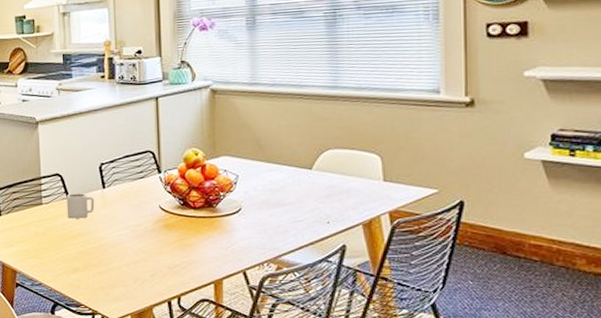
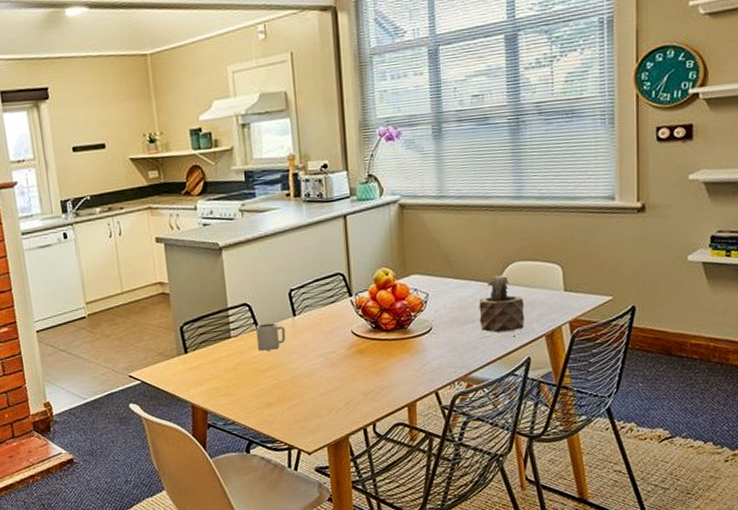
succulent plant: none [291,162,339,217] -> present [479,275,524,333]

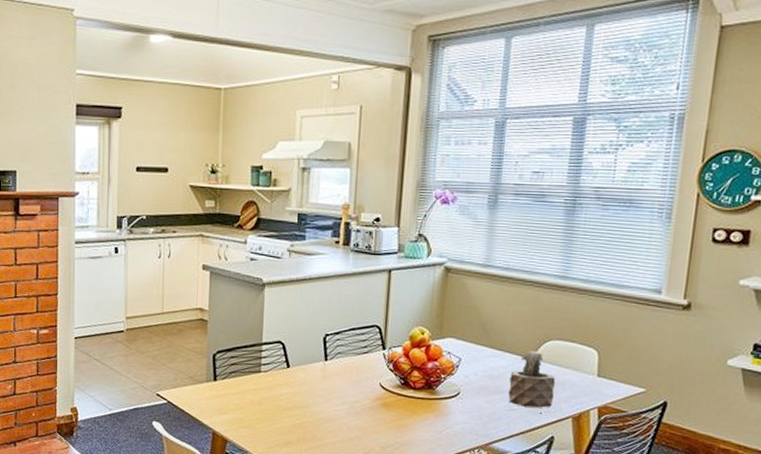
cup: present [255,323,286,351] -> none [285,363,315,390]

